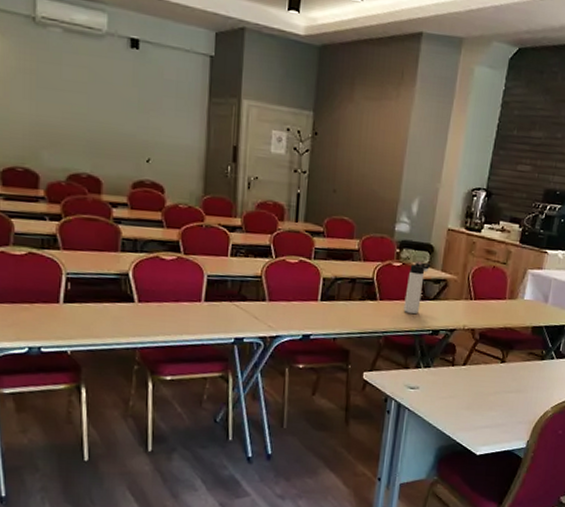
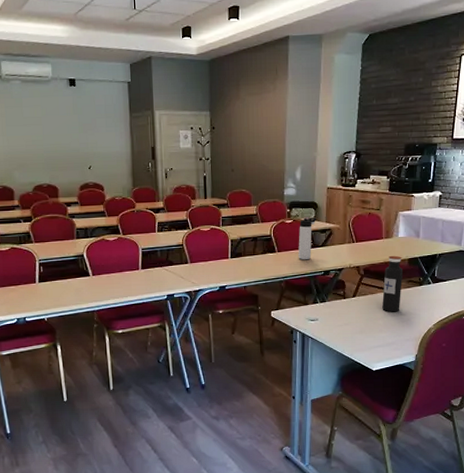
water bottle: none [495,320,525,388] -> present [382,255,404,312]

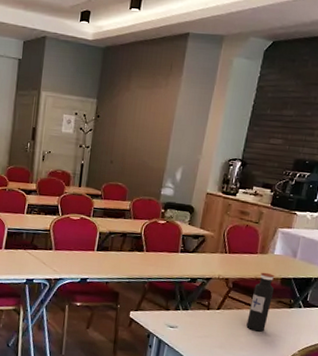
thermos bottle: present [298,217,317,260] -> none [166,221,191,265]

